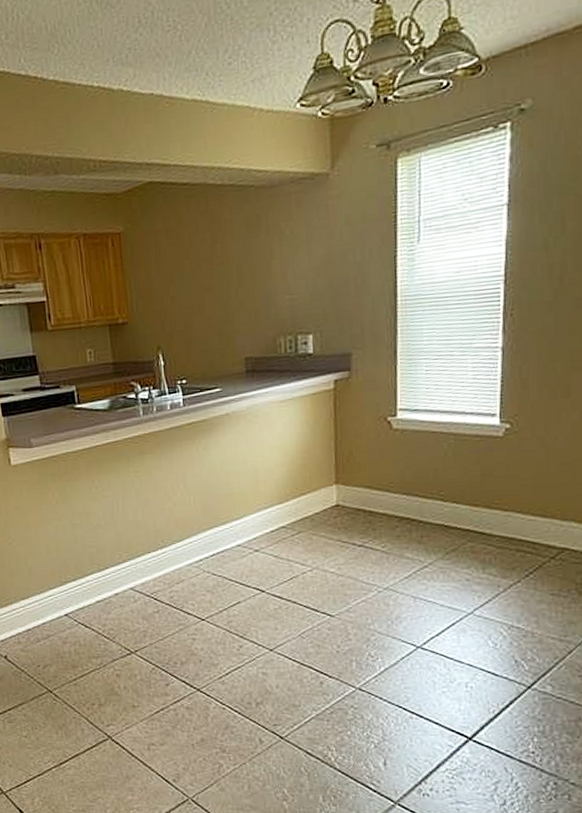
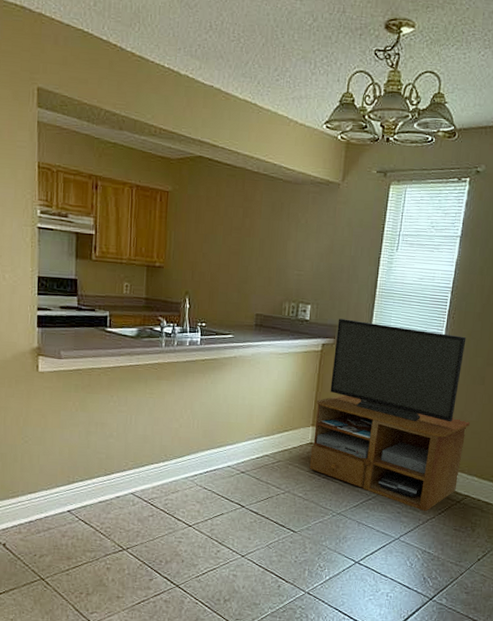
tv stand: none [337,337,555,576] -> present [309,318,470,512]

